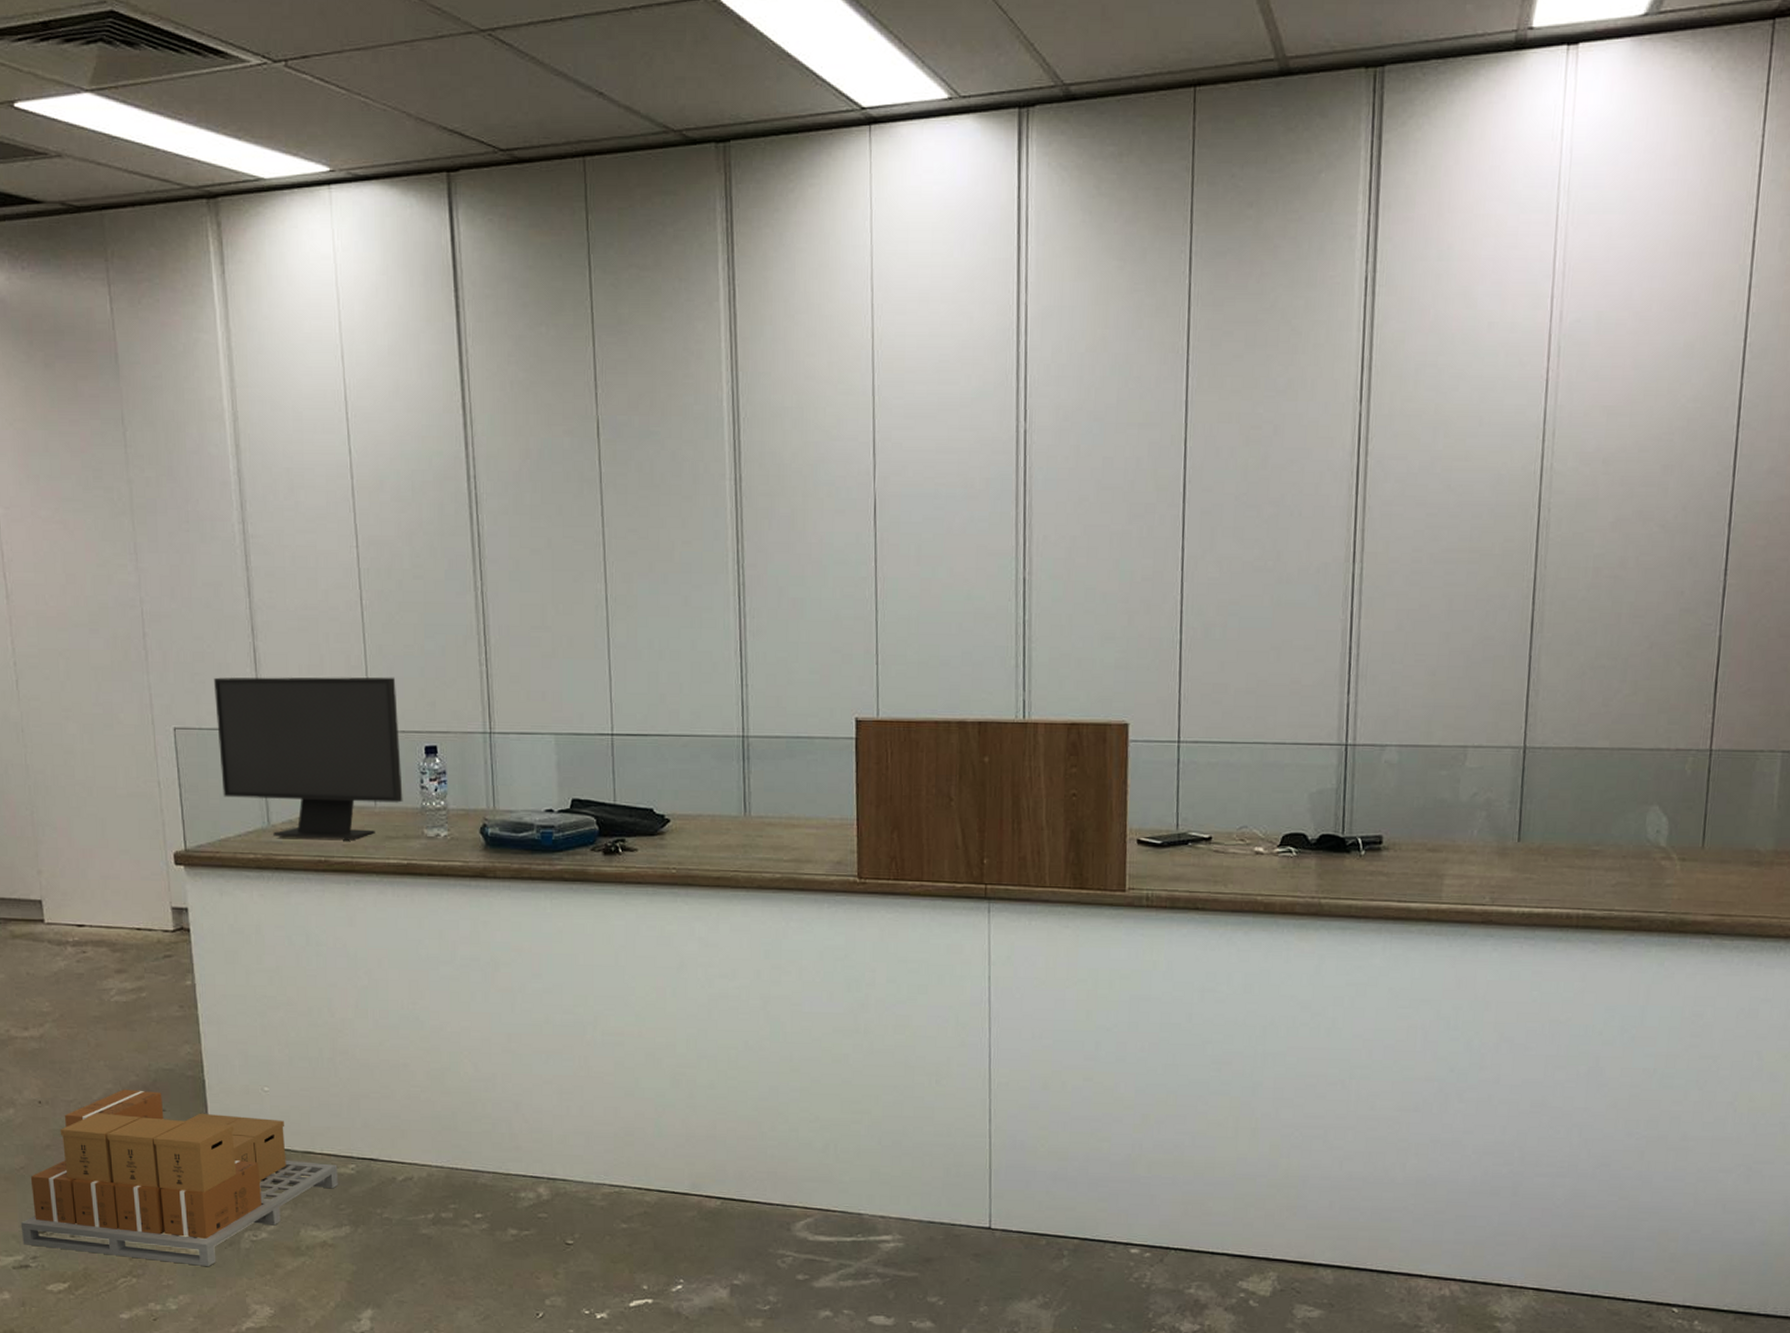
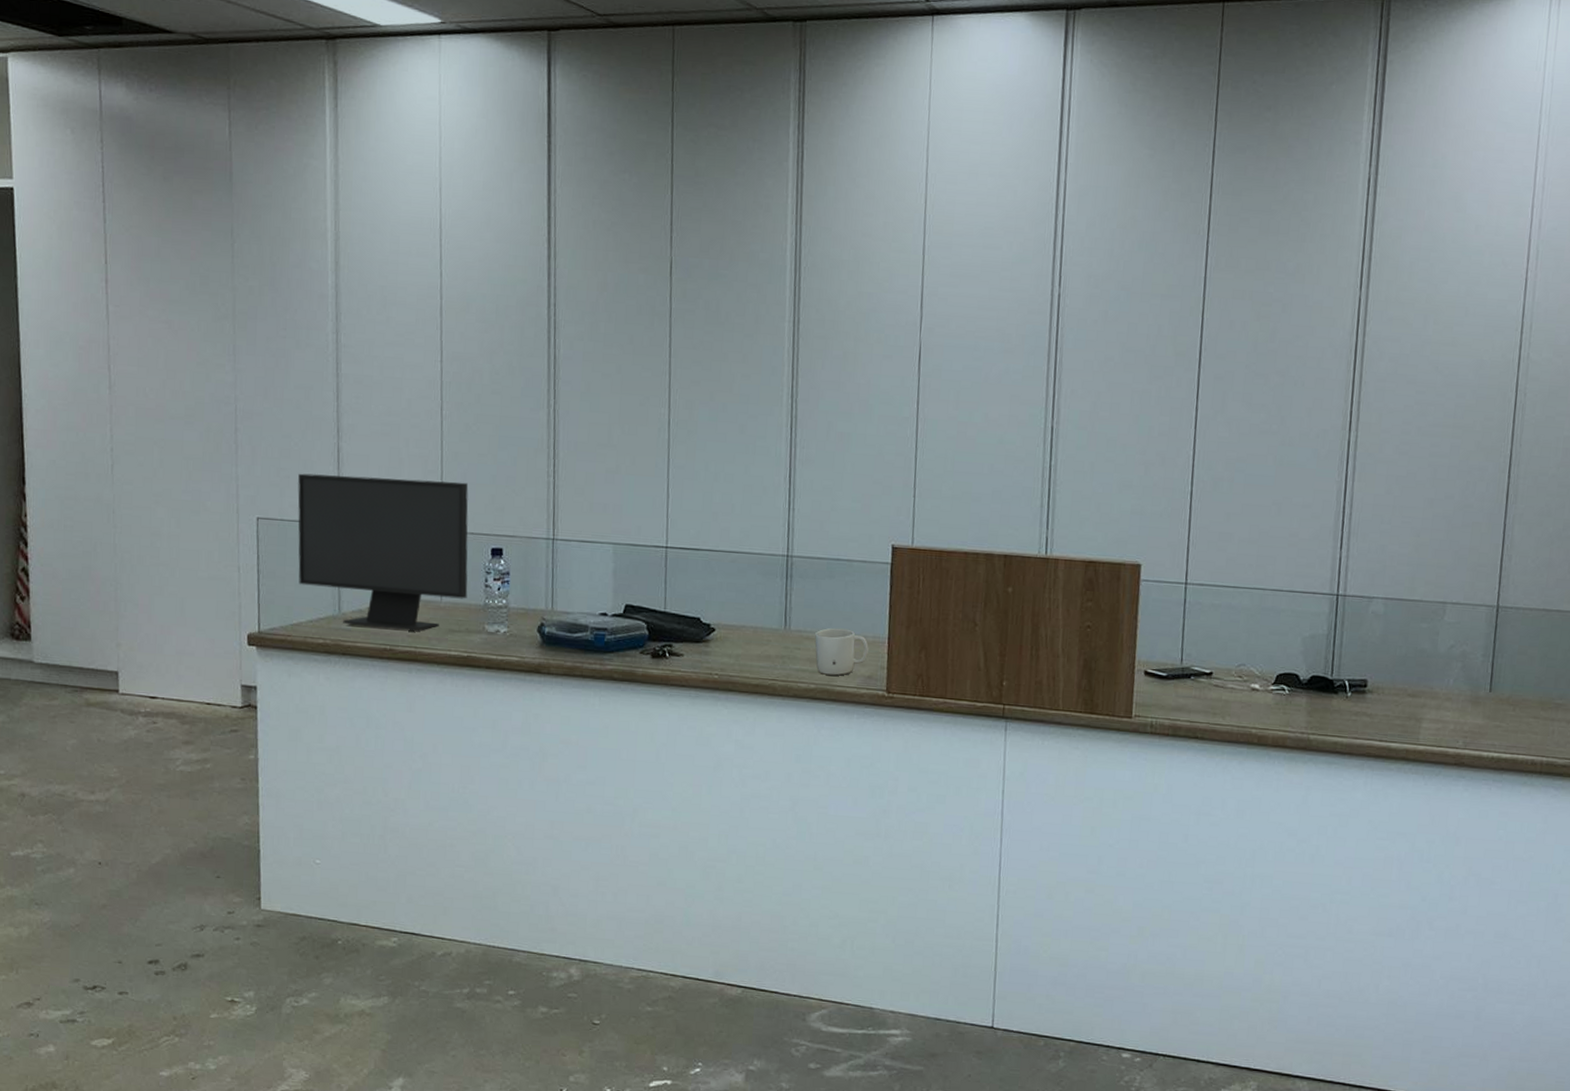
cardboard boxes: present [20,1089,338,1267] -> none [71,855,381,1030]
mug: none [778,811,836,864] -> present [814,627,869,676]

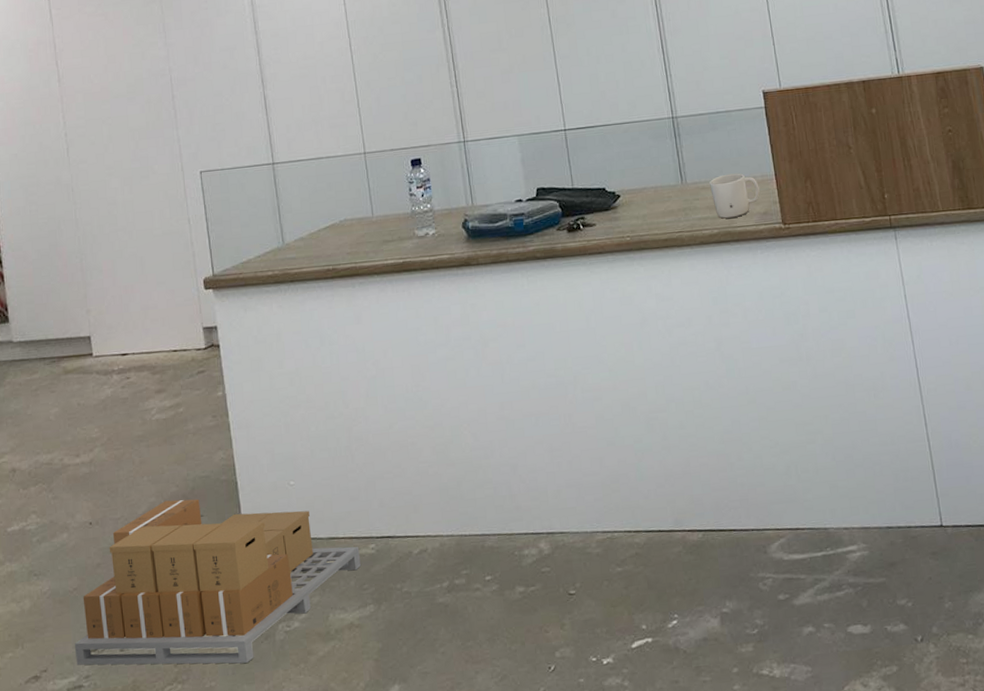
cardboard boxes: none [71,855,381,1030] -> present [74,499,361,665]
computer monitor: present [298,473,469,631] -> none [232,105,396,253]

